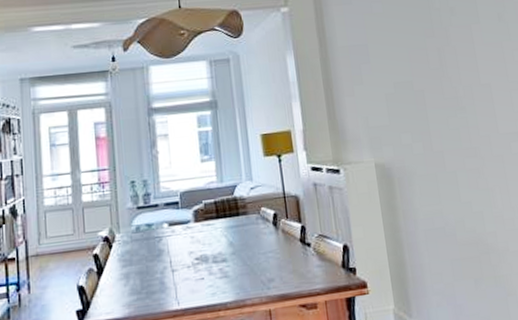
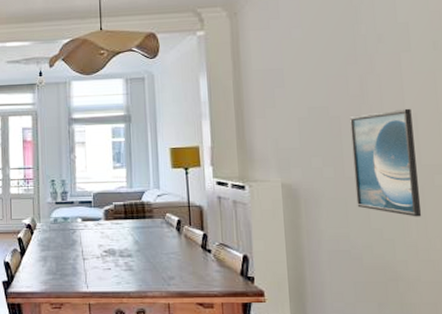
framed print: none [432,78,504,187] -> present [350,108,422,217]

